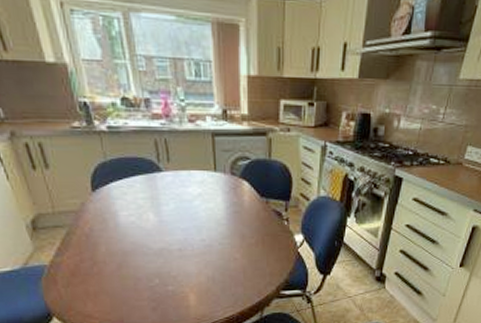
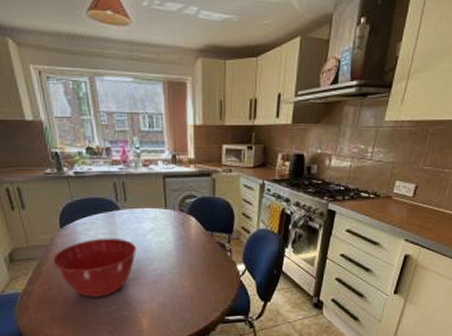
mixing bowl: none [83,203,182,270] -> present [52,238,136,297]

